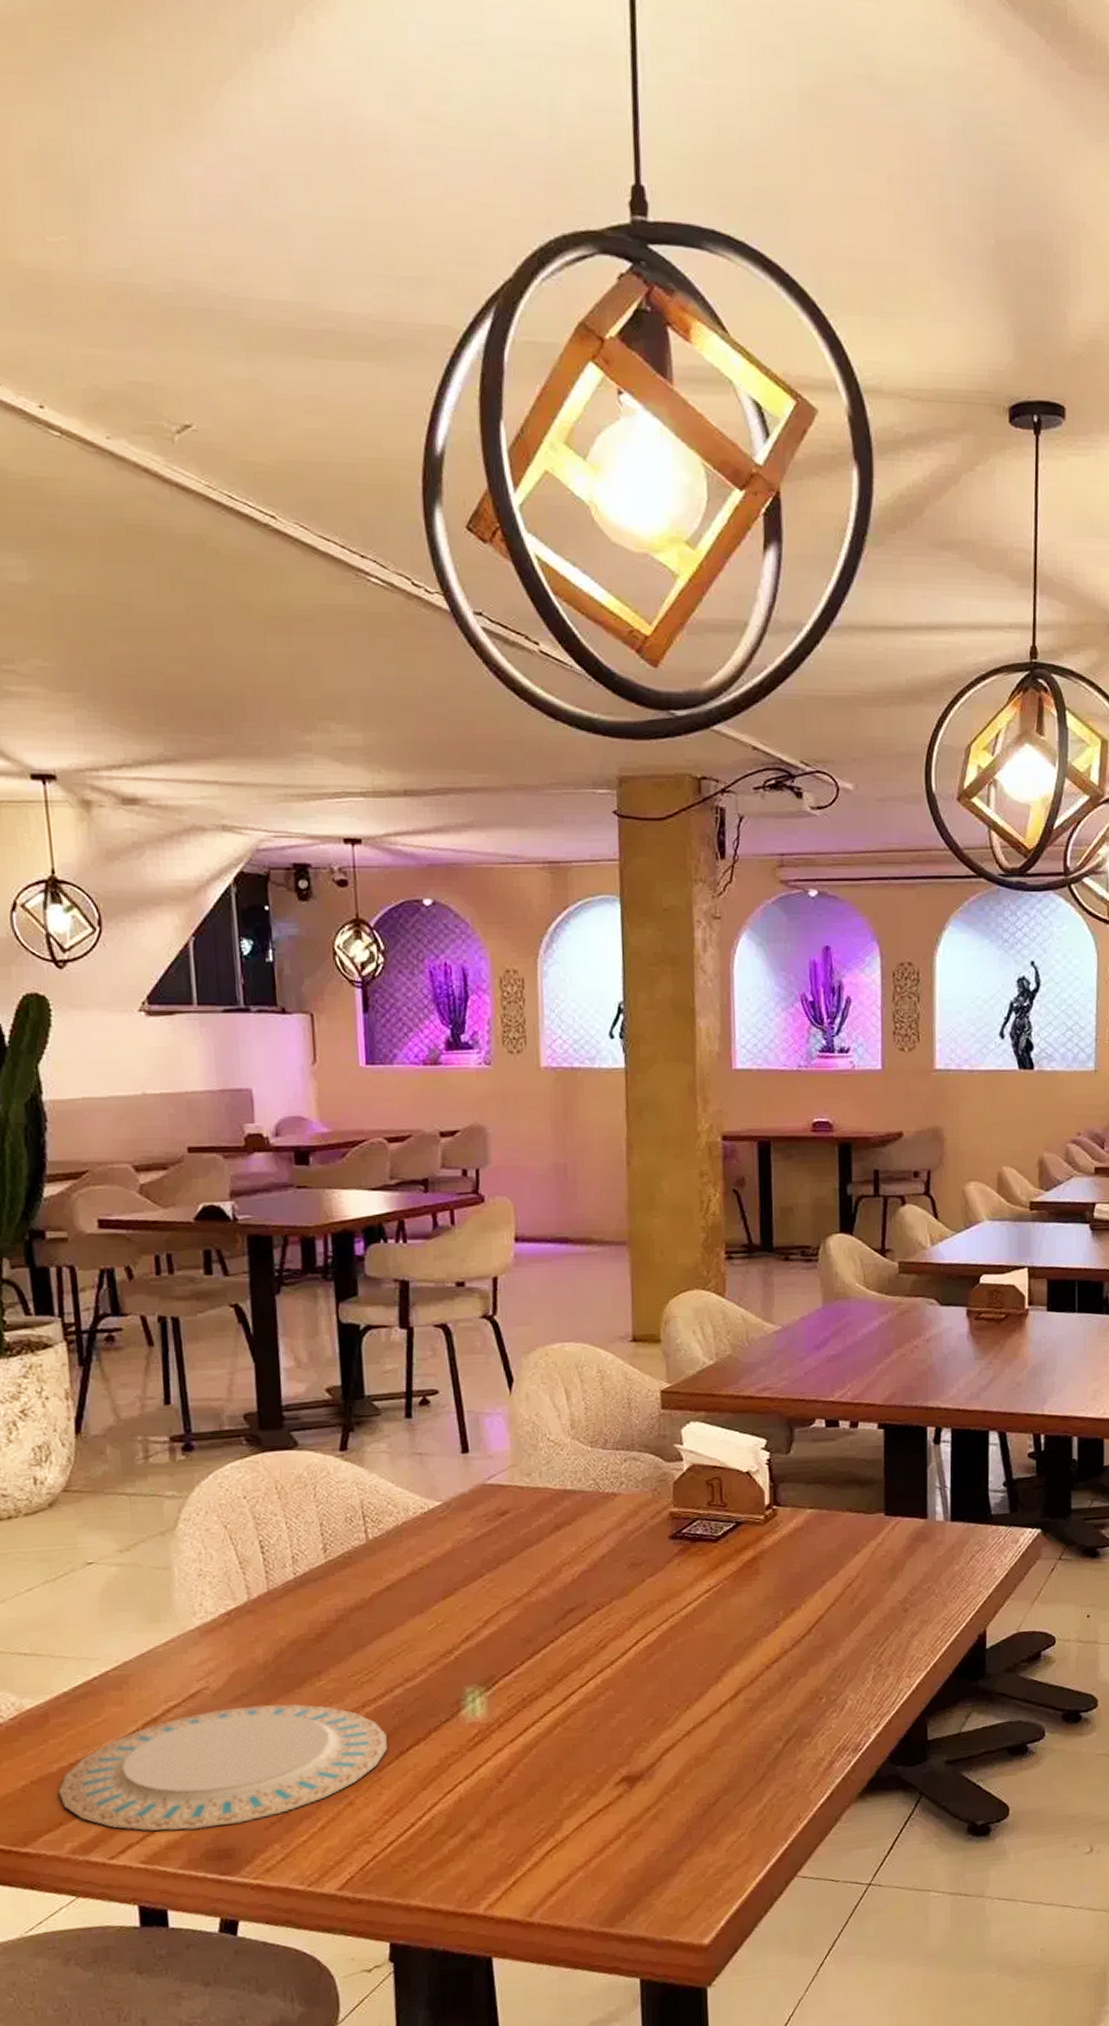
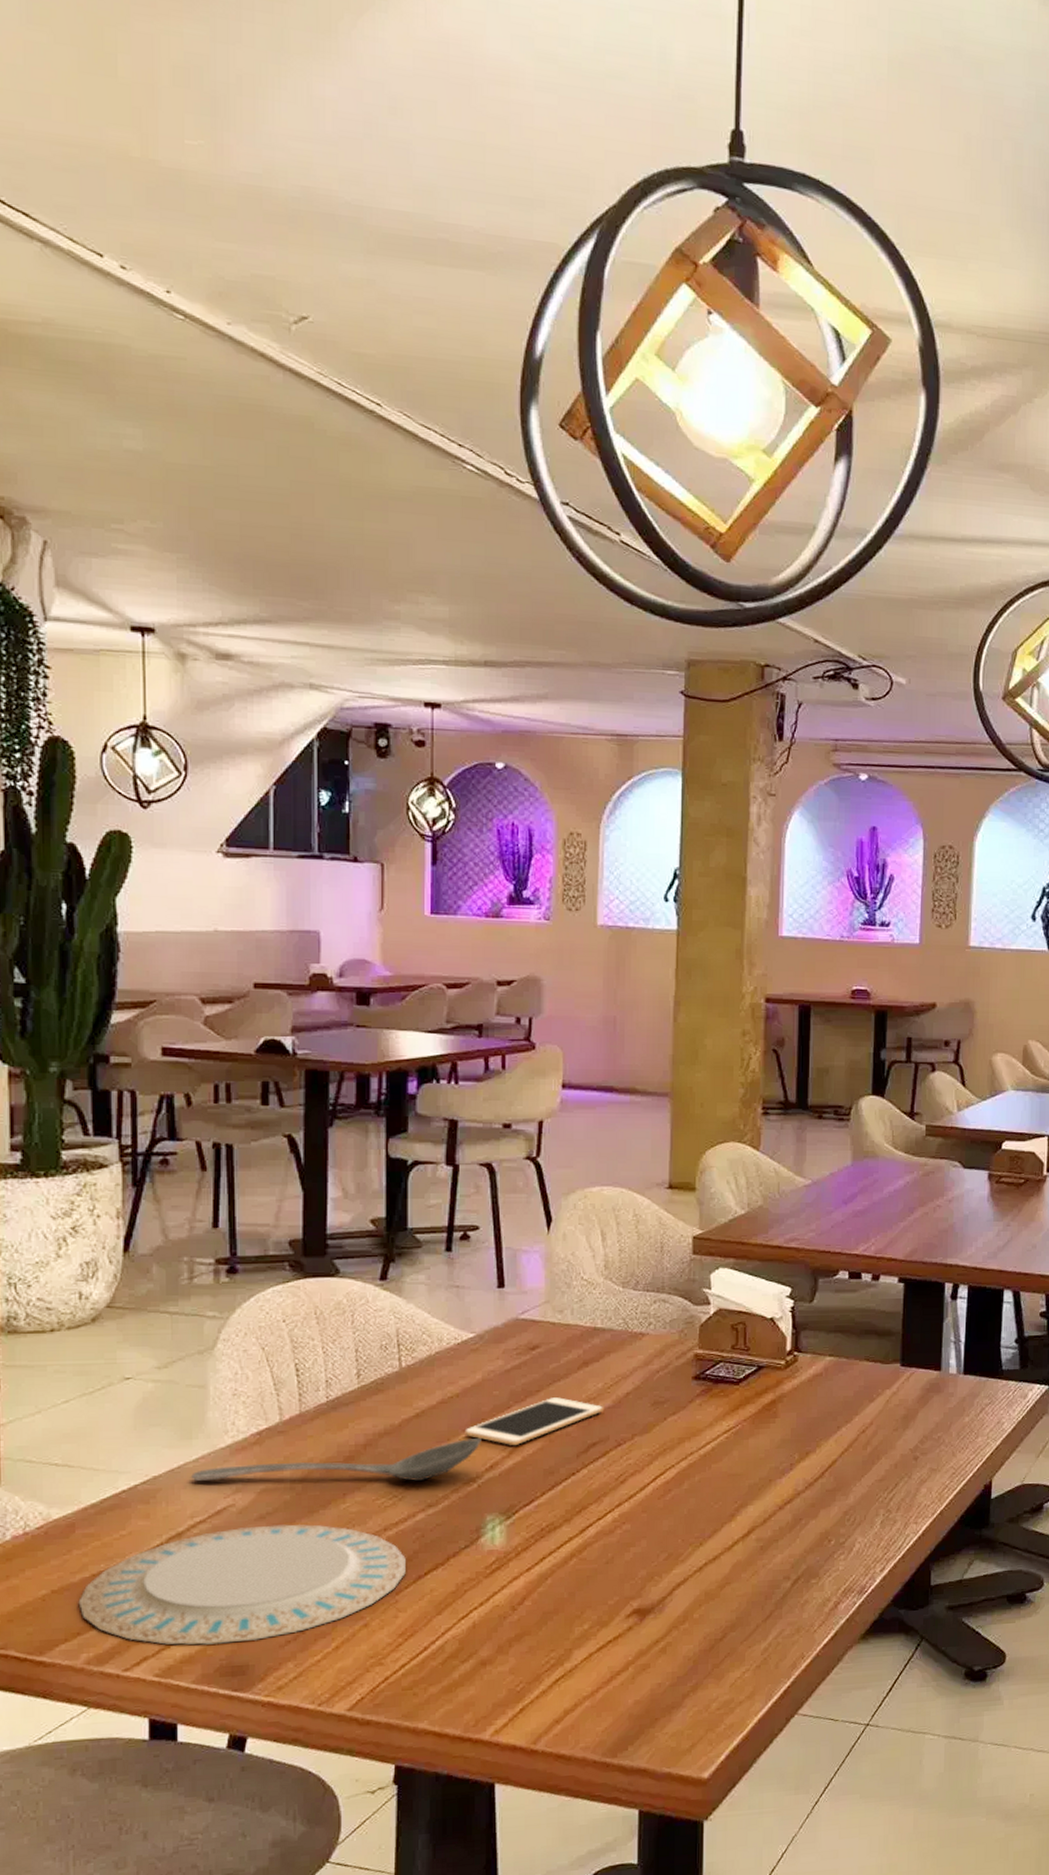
stirrer: none [162,1609,456,1664] -> present [191,1438,482,1482]
cell phone: none [437,1563,579,1615] -> present [465,1397,603,1445]

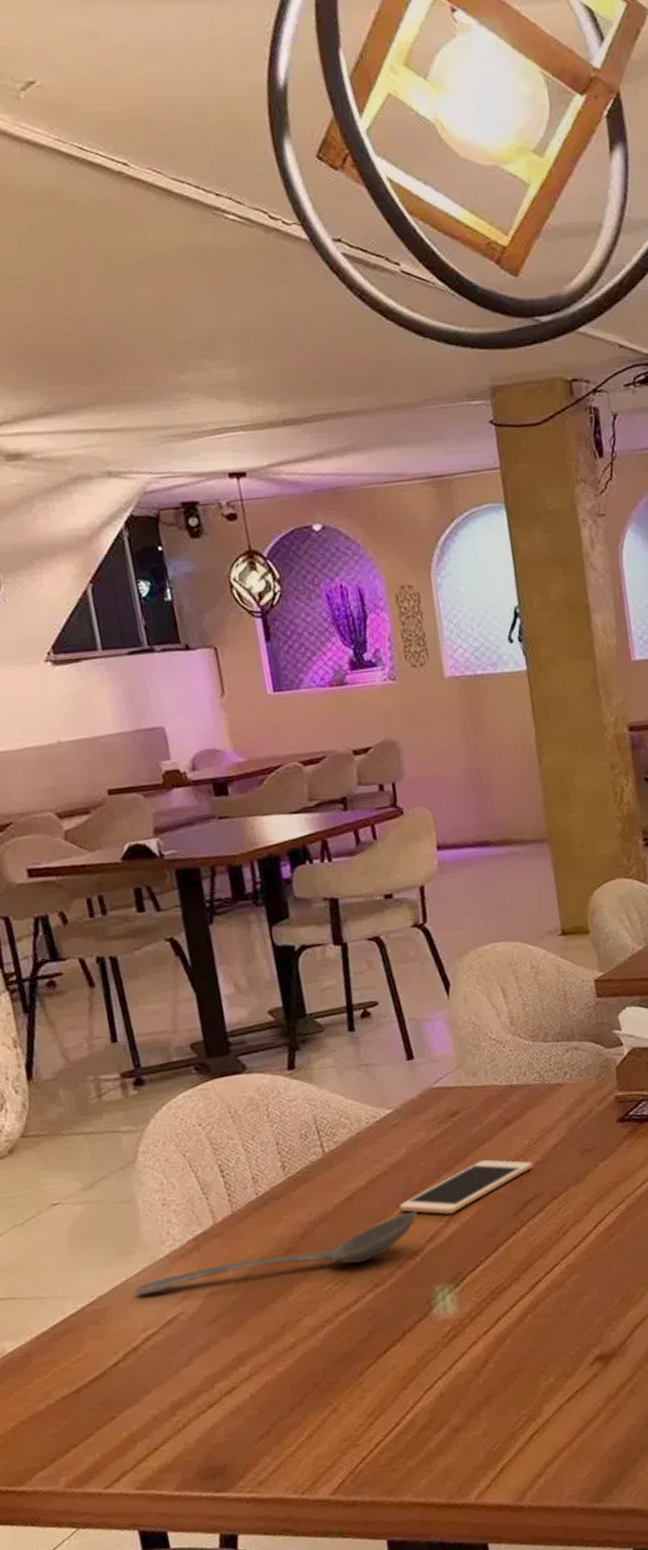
plate: present [78,1524,406,1645] -> none [48,1318,365,1459]

